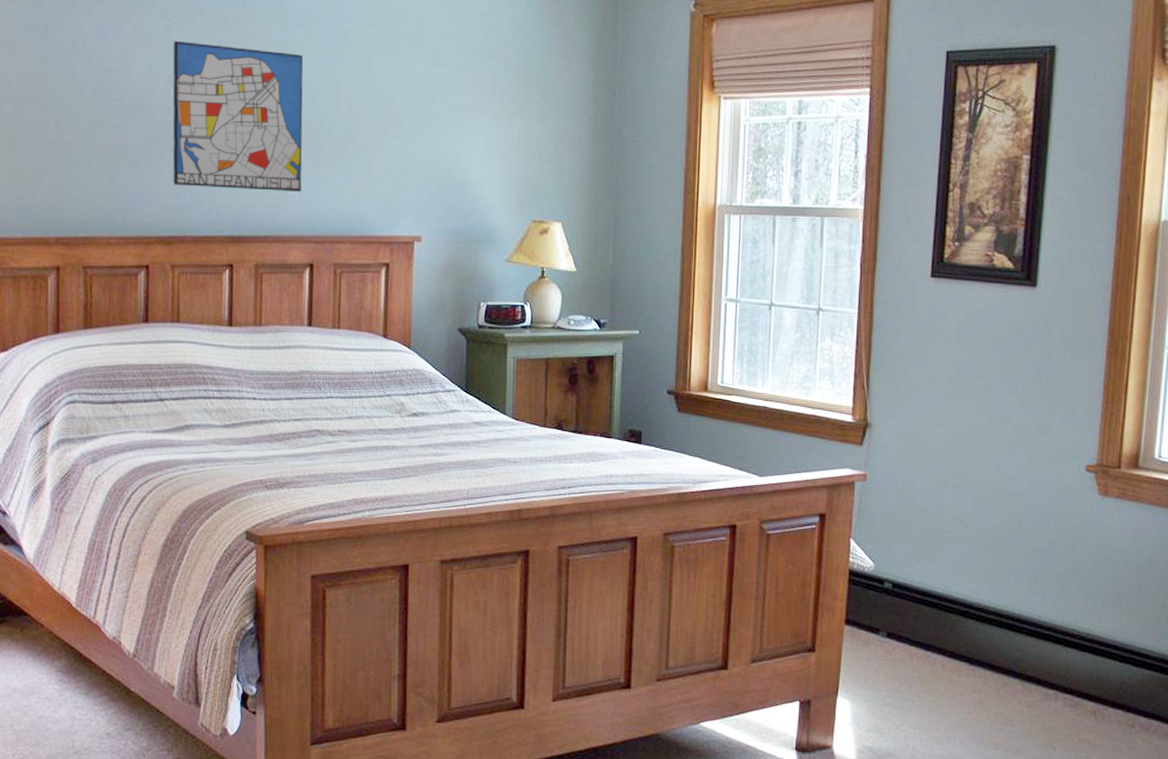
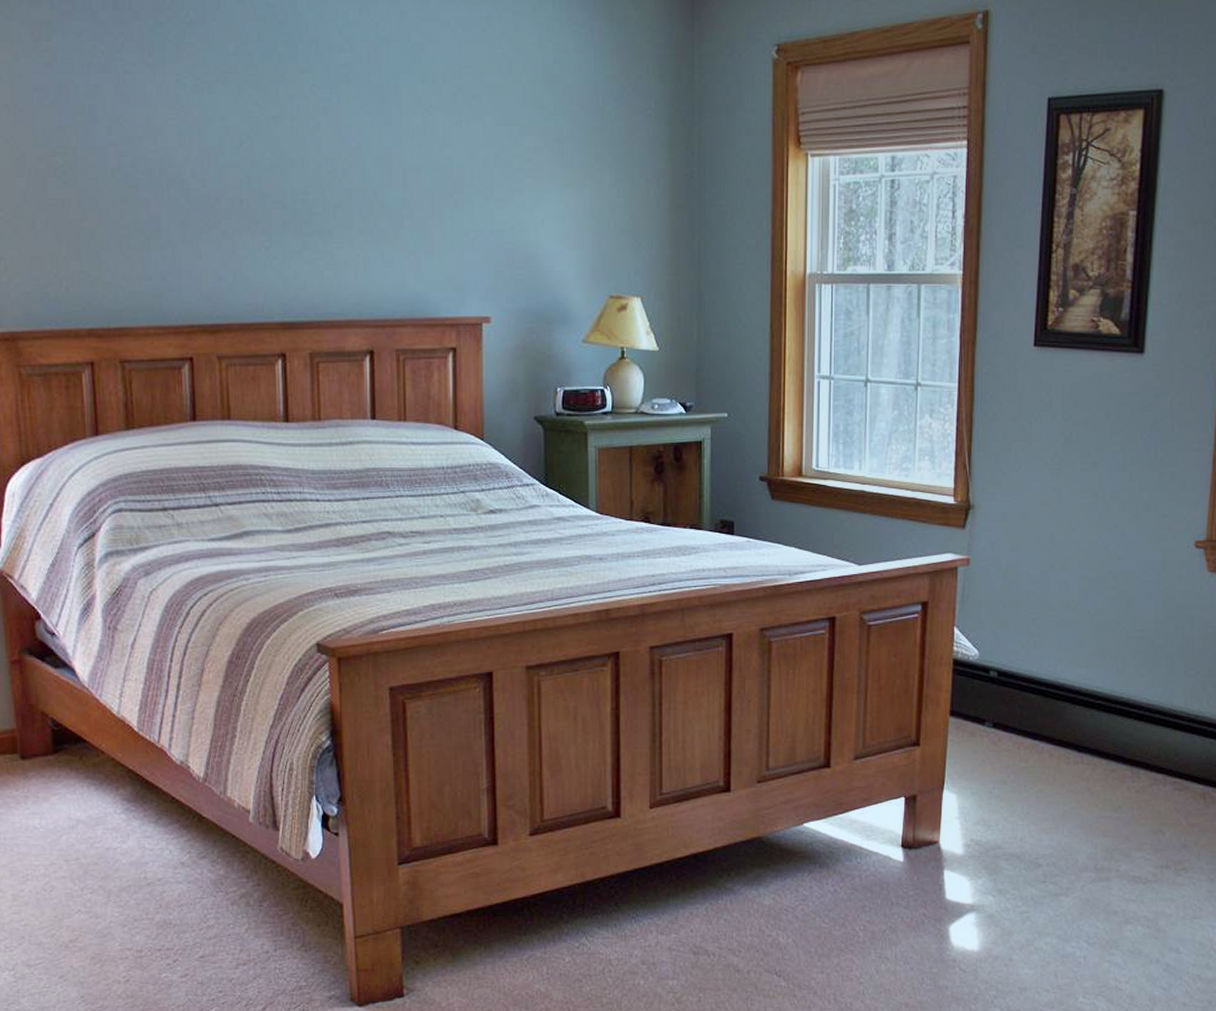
wall art: present [173,40,304,192] -> none [204,102,356,271]

